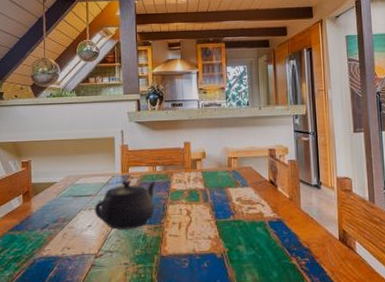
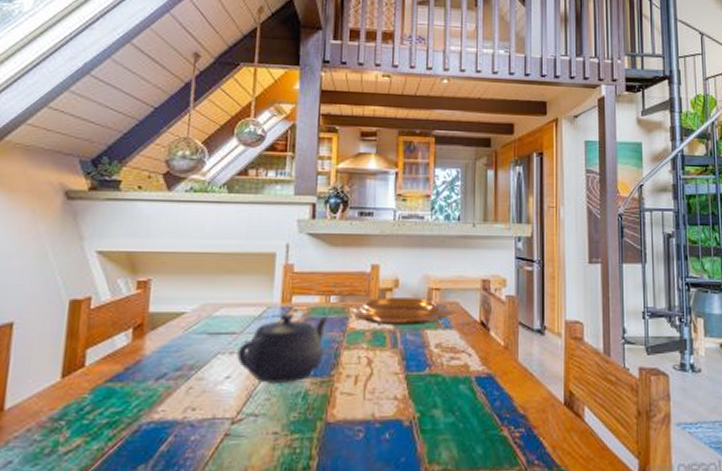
decorative bowl: none [170,165,249,186] -> present [348,298,455,326]

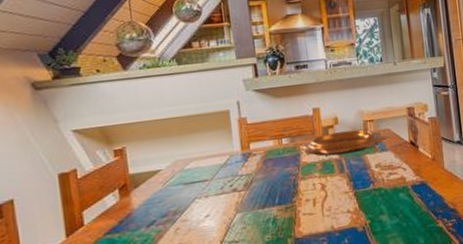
teapot: present [237,314,329,385] -> none [211,155,285,216]

